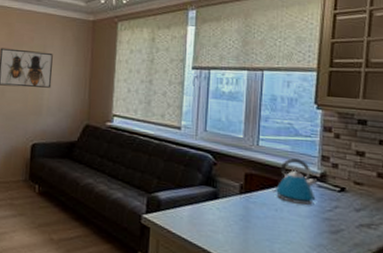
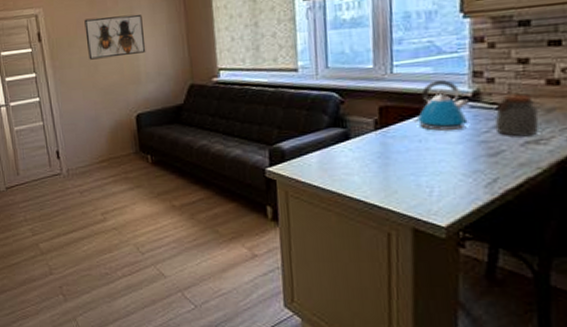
jar: none [337,180,371,220] -> present [494,94,539,137]

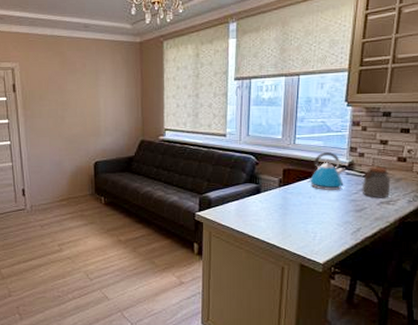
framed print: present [84,14,146,60] -> none [55,76,107,112]

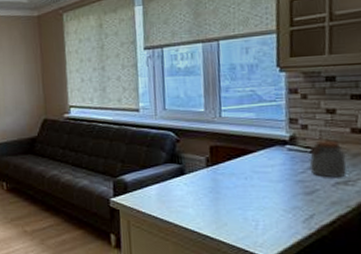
kettle: present [306,152,345,190] -> none [239,125,287,170]

